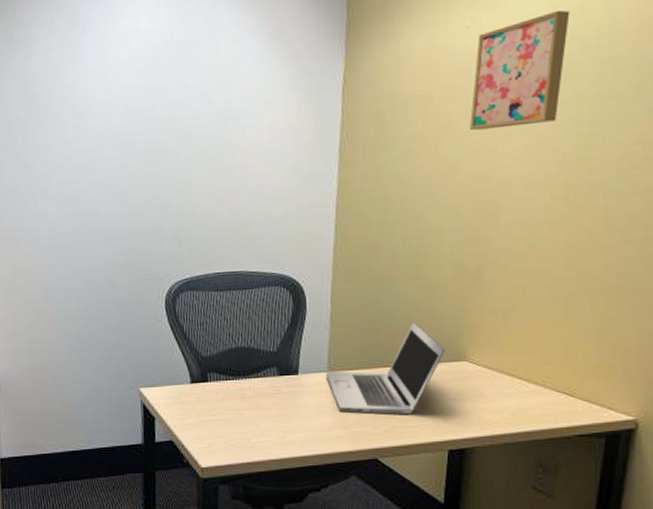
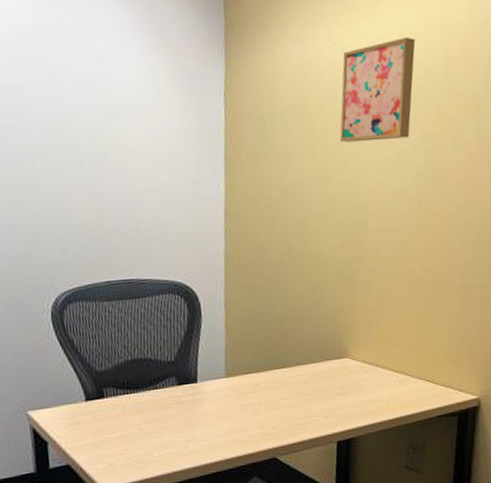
laptop: present [326,322,446,414] -> none [224,324,330,416]

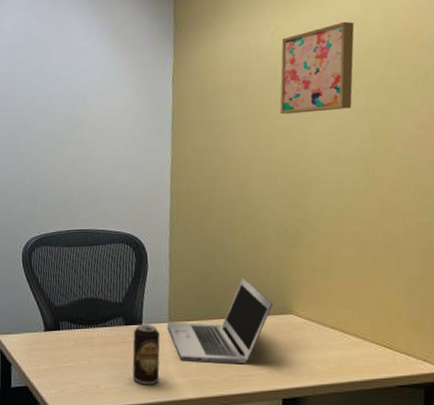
beverage can: none [187,381,217,446] -> present [132,324,160,385]
laptop: none [224,324,330,416] -> present [168,277,274,363]

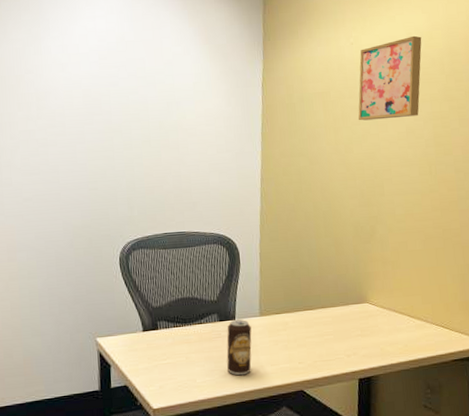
laptop: present [168,277,274,363] -> none [258,272,352,351]

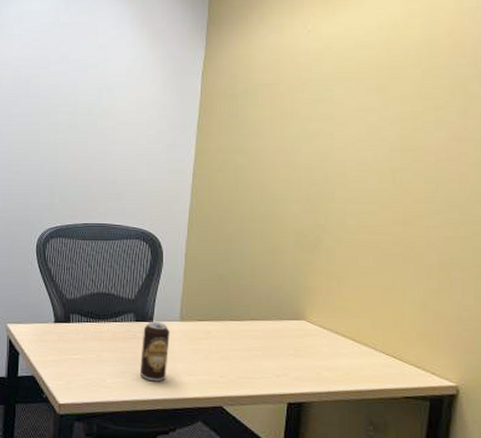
wall art: present [358,35,422,121] -> none [311,24,395,118]

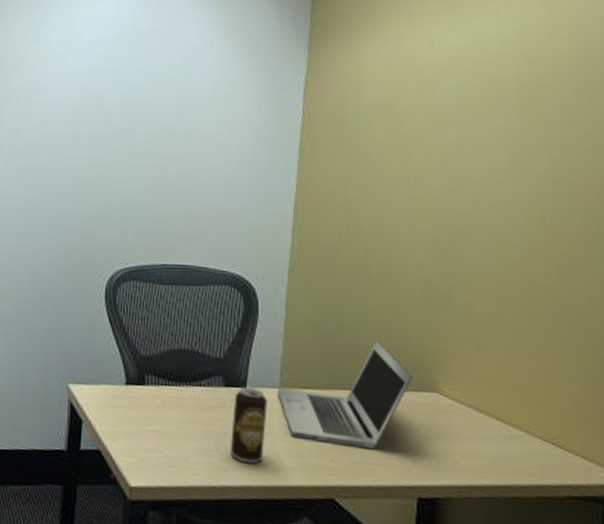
laptop: none [179,281,287,366] -> present [278,341,413,448]

